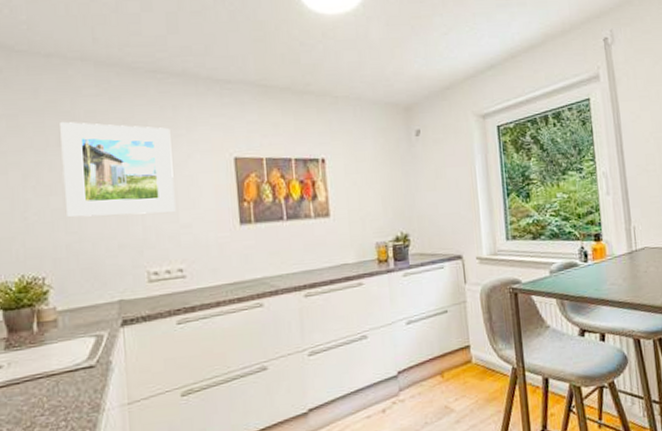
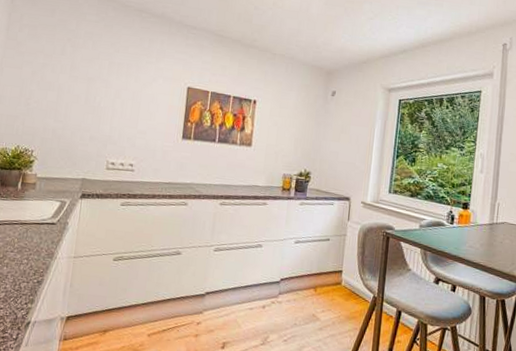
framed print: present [60,121,176,218] -> none [58,37,144,121]

